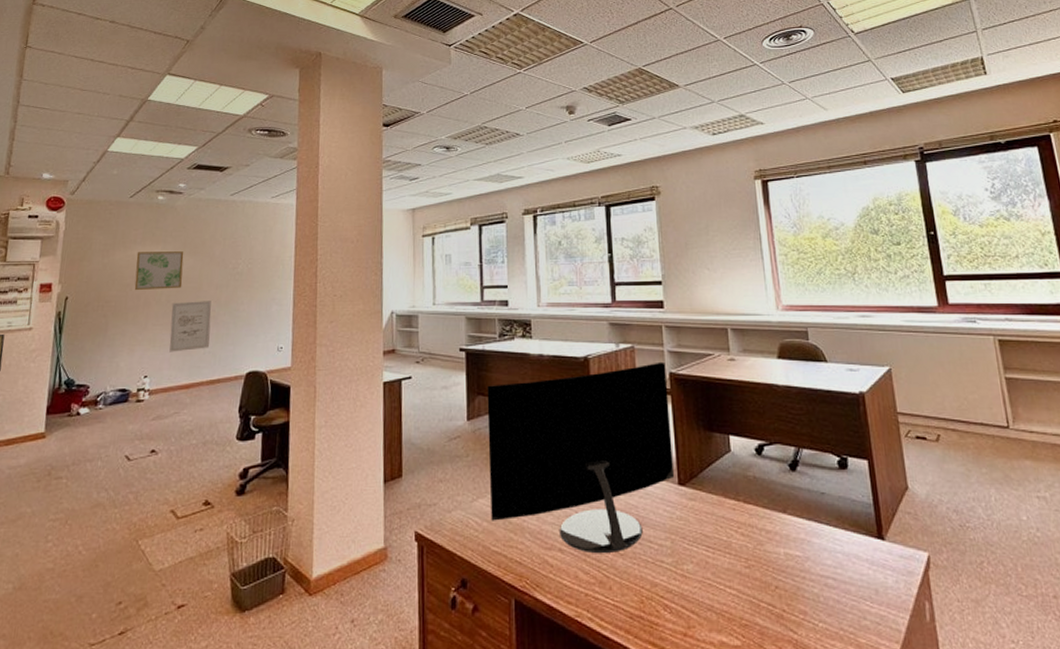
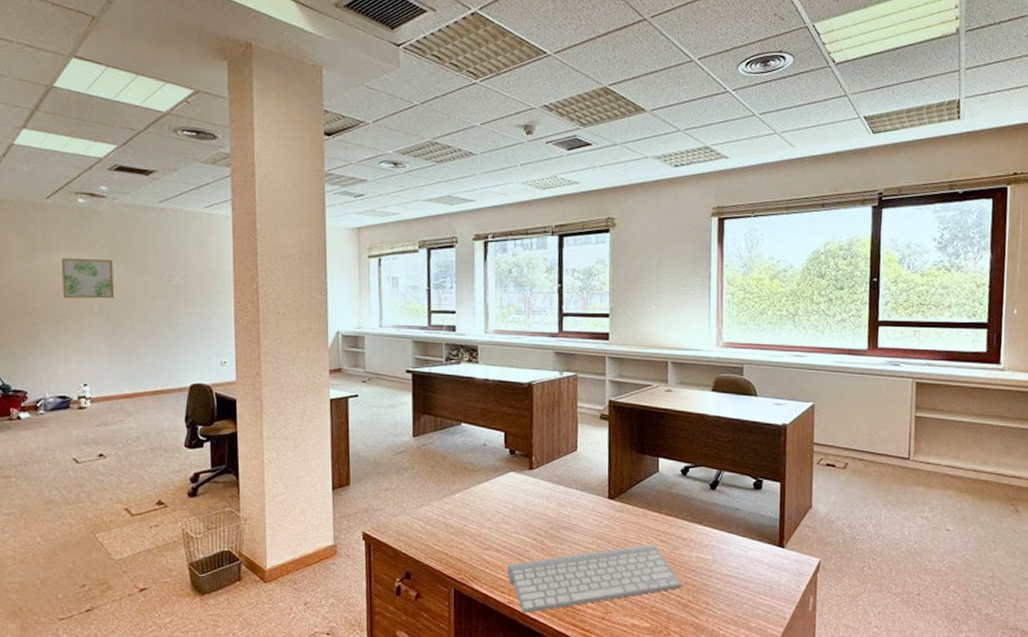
wall art: present [169,301,212,352] -> none [105,312,150,362]
monitor: present [487,361,675,553] -> none [432,390,606,553]
keyboard: none [572,539,773,630] -> present [507,544,682,613]

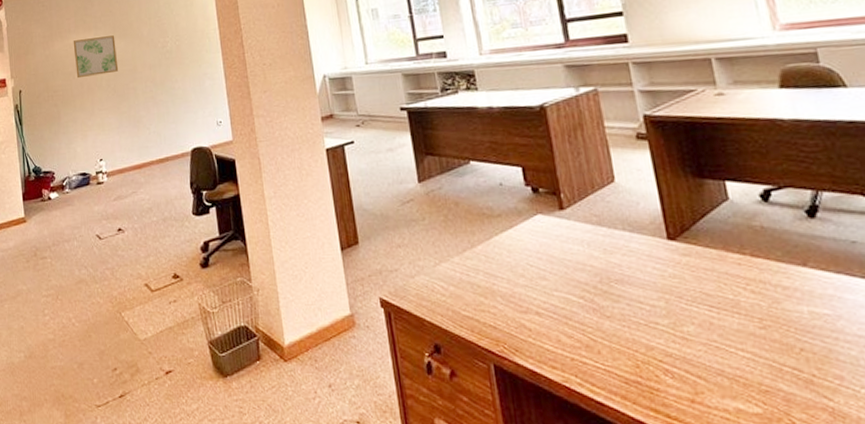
keyboard: present [507,544,682,613] -> none [553,297,797,395]

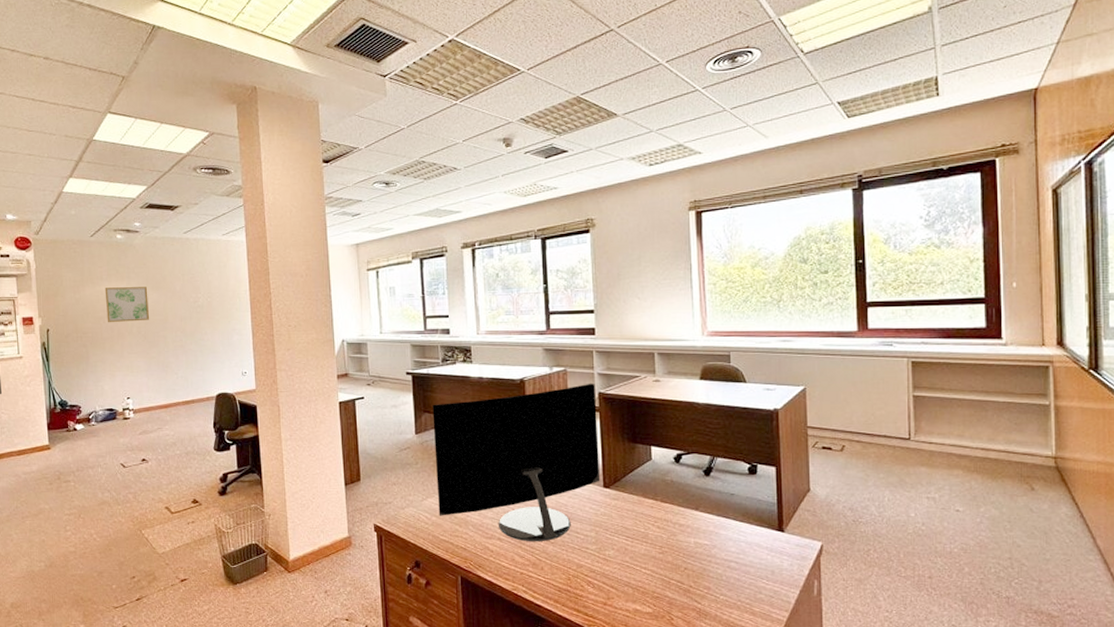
monitor: none [435,103,662,315] -> present [432,383,600,541]

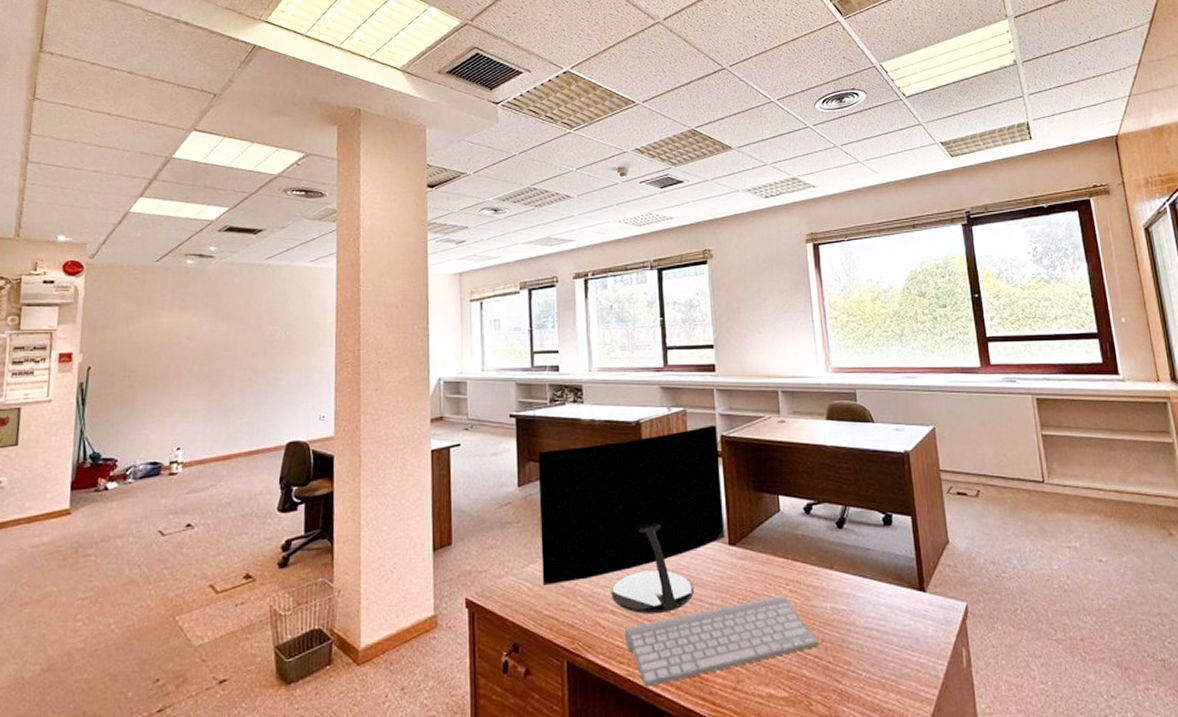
wall art: present [104,287,150,323] -> none [163,318,217,360]
keyboard: none [509,531,682,600] -> present [624,595,819,687]

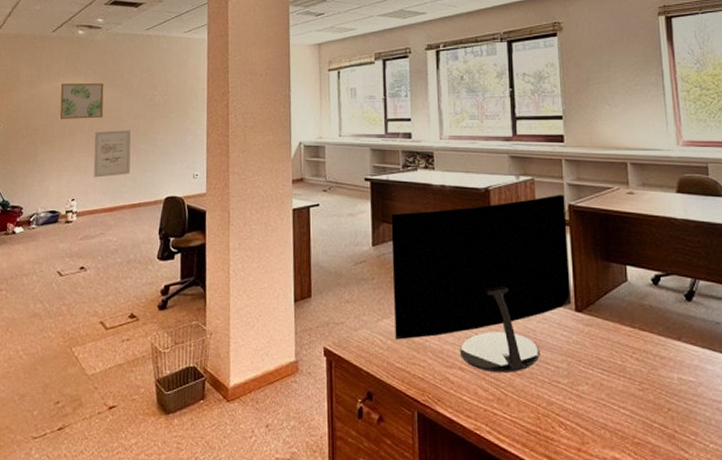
wall art: none [163,318,217,360] -> present [59,83,104,120]
wall art: none [203,369,248,423] -> present [93,130,131,178]
keyboard: present [624,595,819,687] -> none [472,363,665,442]

